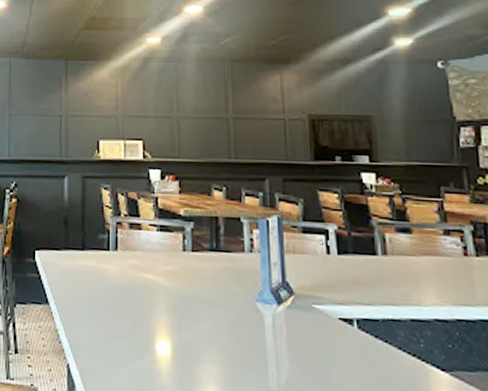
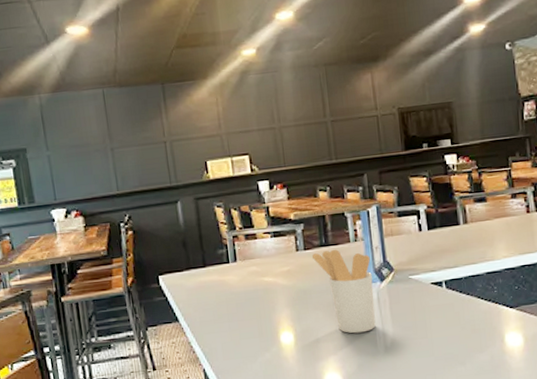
utensil holder: none [201,256,269,362] -> present [312,249,376,334]

